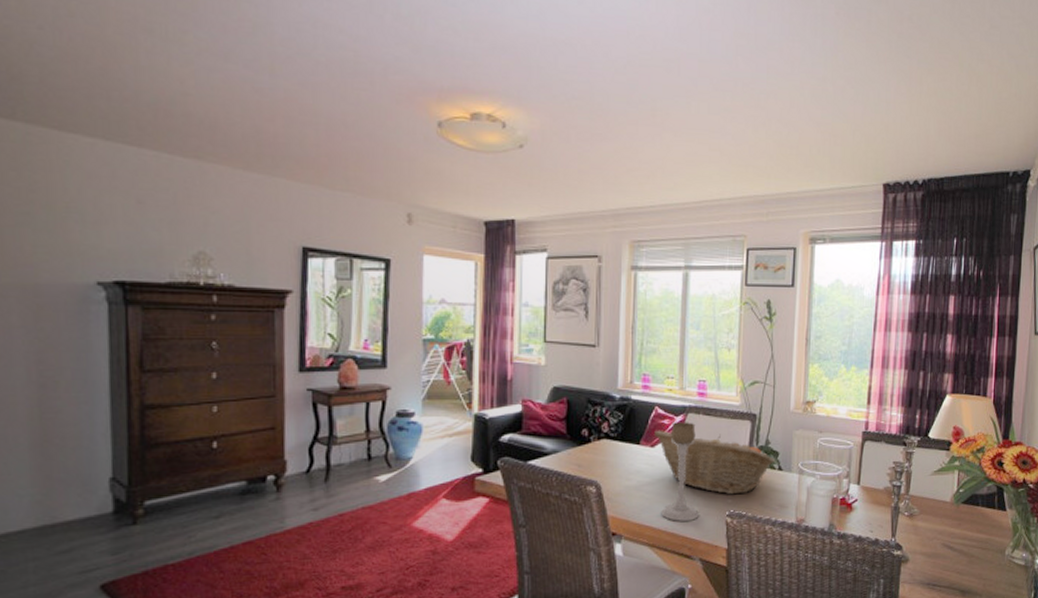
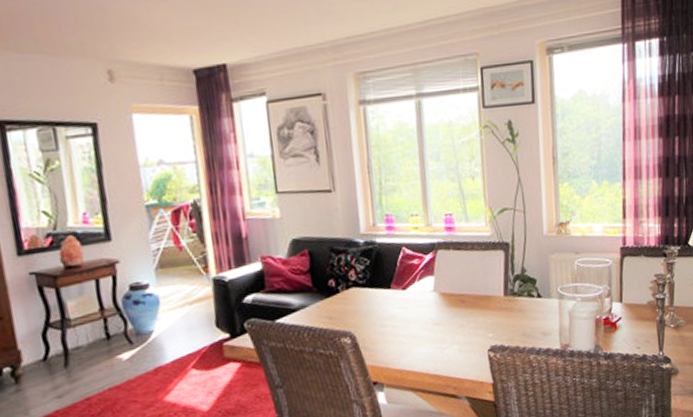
fruit basket: present [654,430,776,495] -> none [404,267,534,329]
candle holder: present [661,422,699,521] -> none [421,259,461,363]

